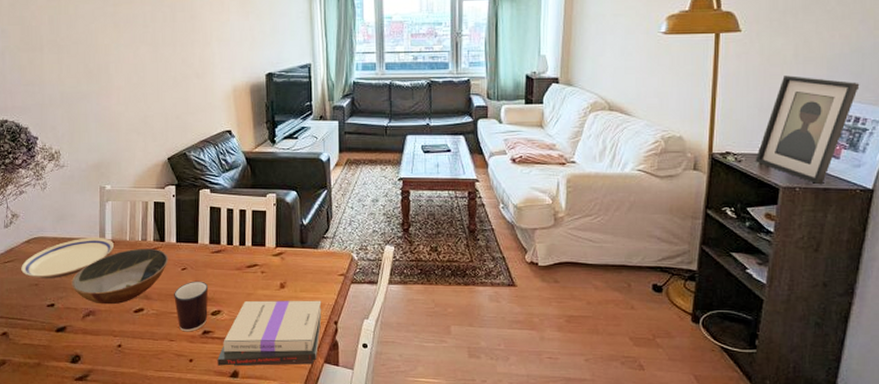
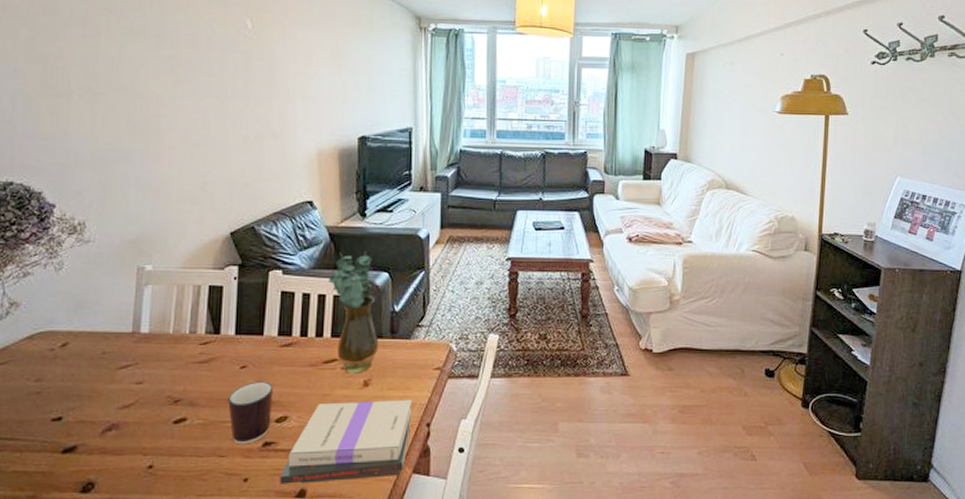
plate: present [21,238,114,278] -> none [17,331,151,384]
bowl: present [71,248,168,305] -> none [88,342,224,415]
vase: none [247,173,291,277] -> present [328,252,379,374]
picture frame: present [755,75,860,185] -> none [860,159,949,266]

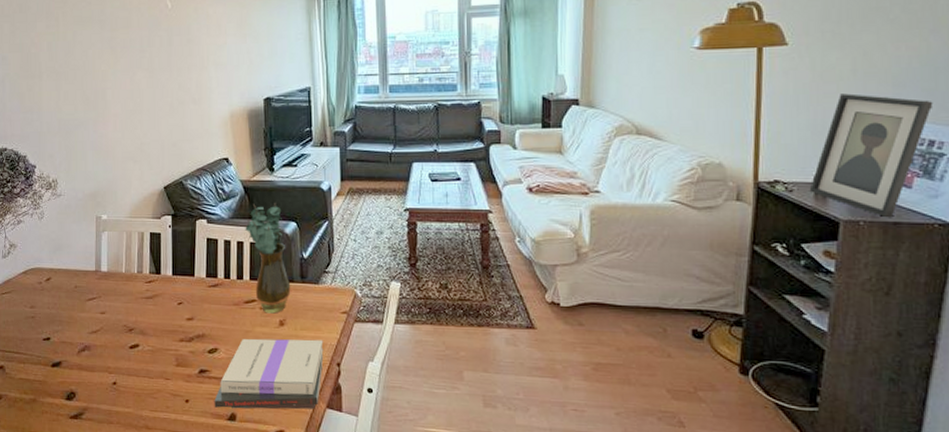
mug: present [228,381,274,445] -> none [170,316,205,371]
picture frame: none [860,159,949,266] -> present [809,93,933,218]

